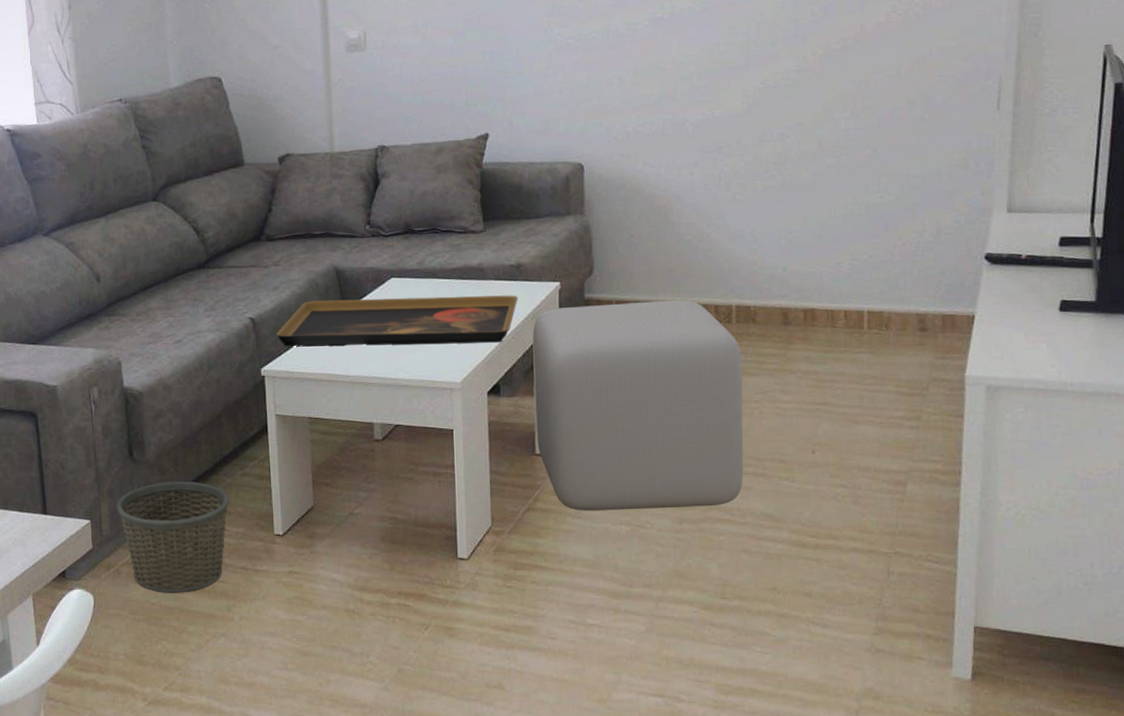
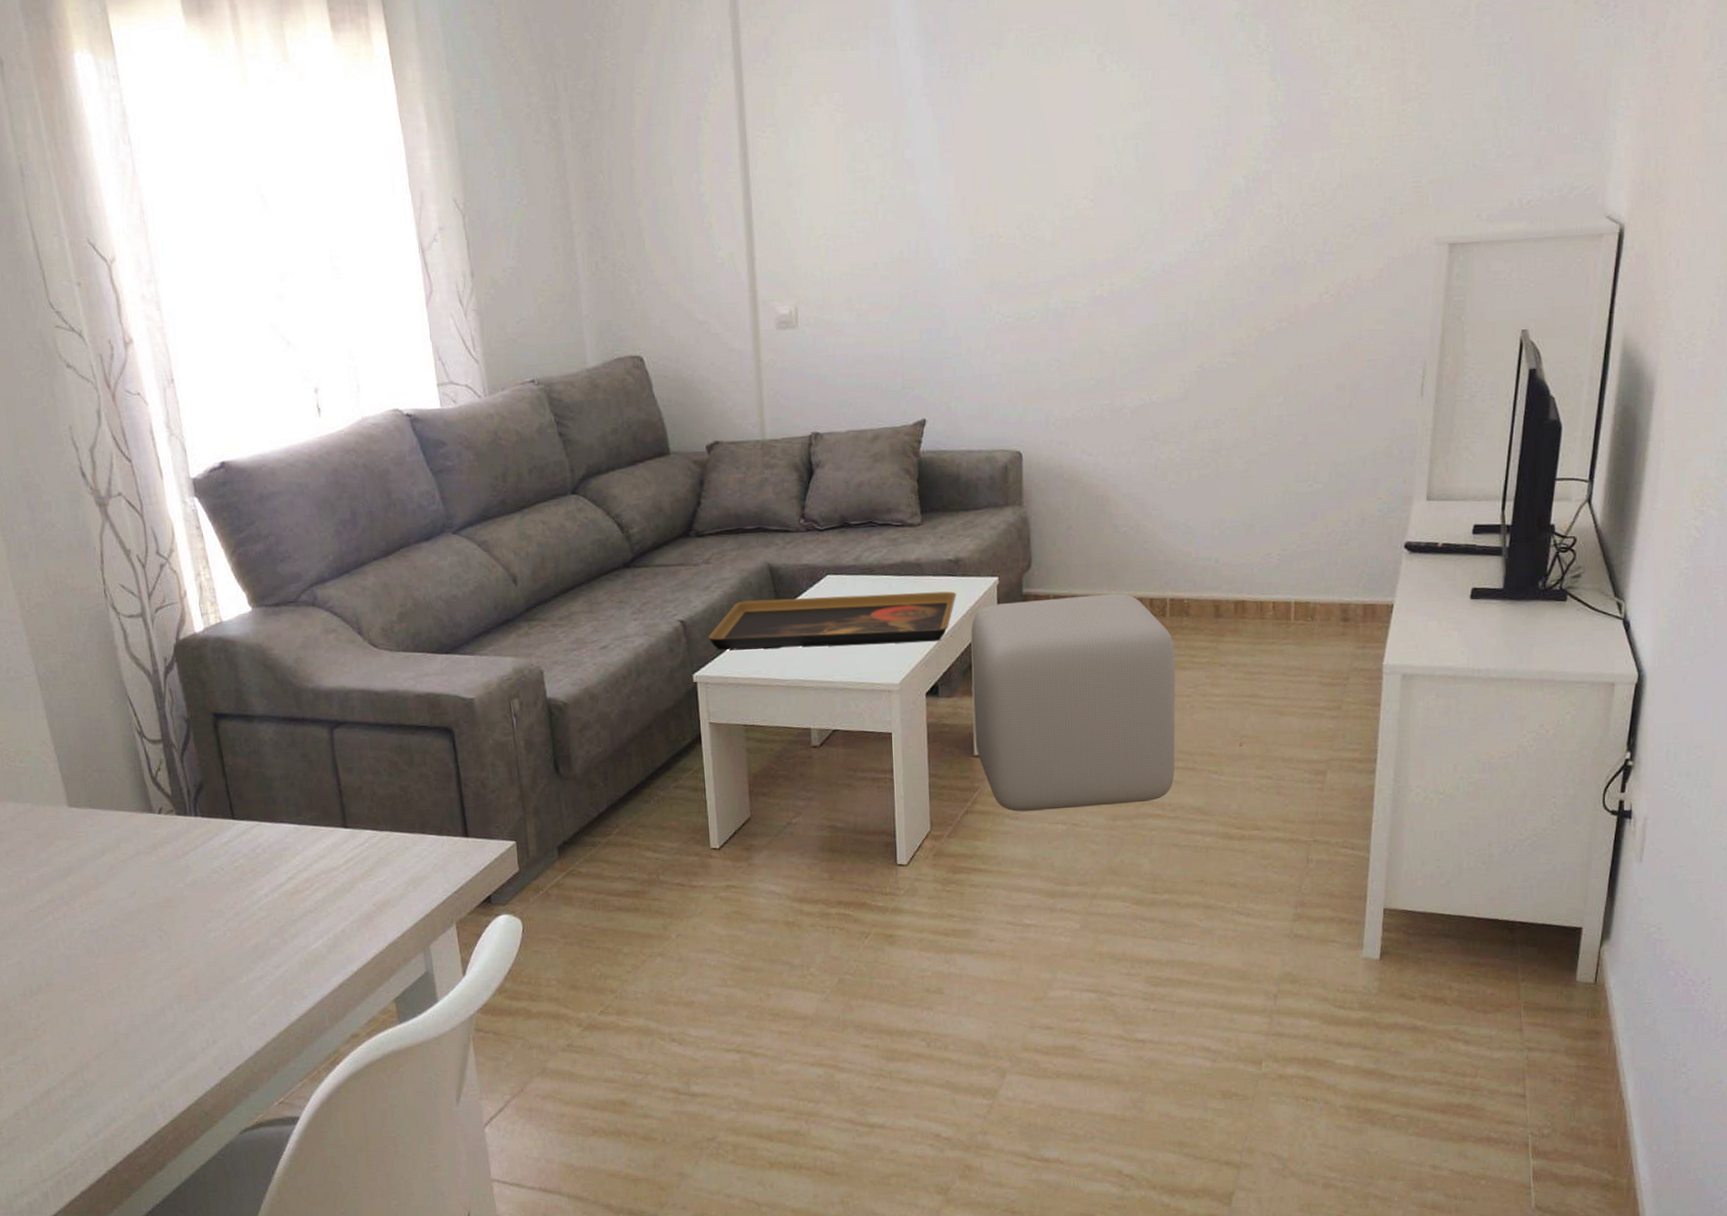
basket: present [116,481,229,593] -> none [543,796,663,914]

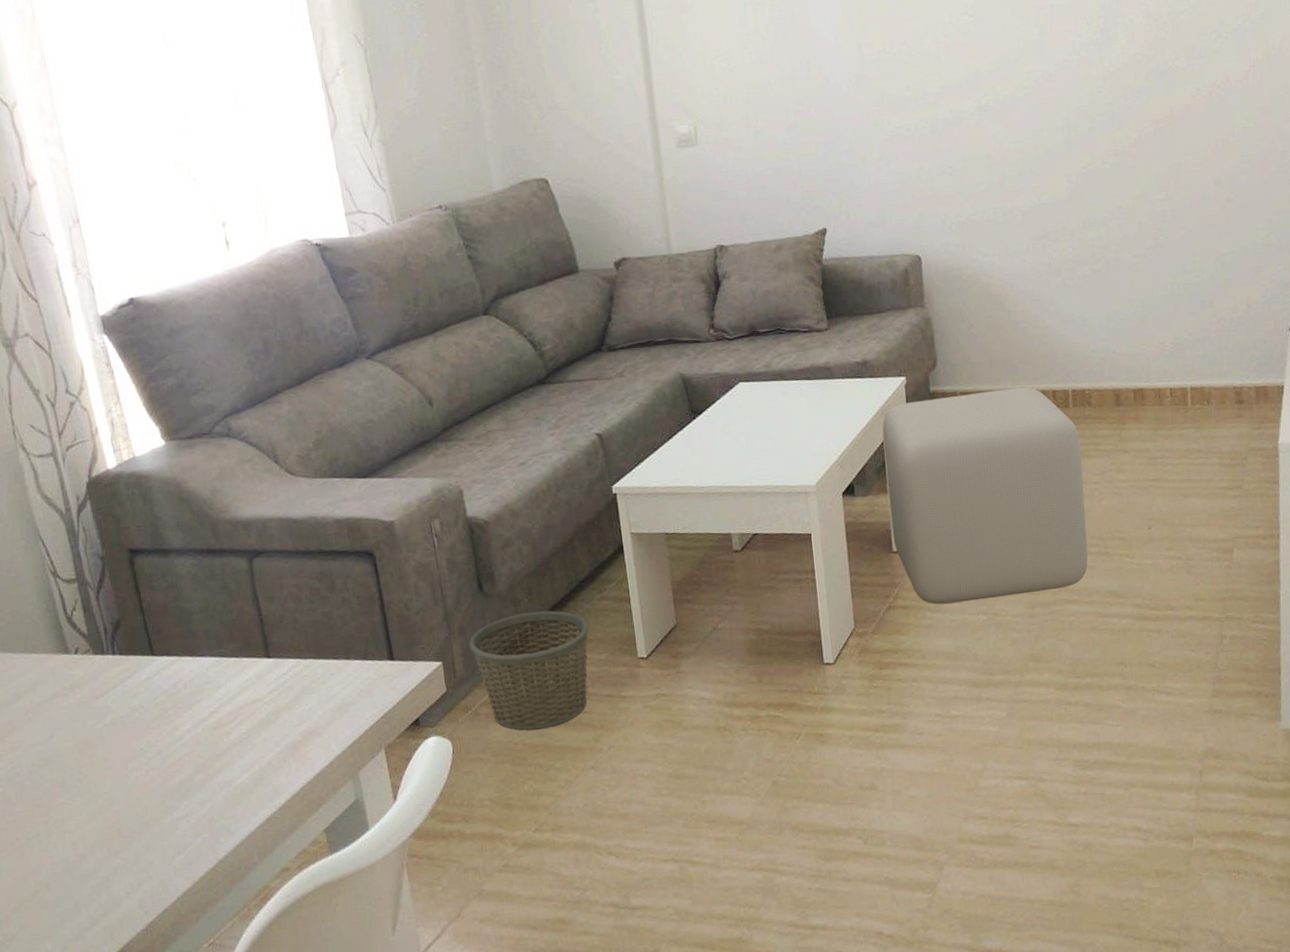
basket: none [543,796,663,914] -> present [468,610,589,730]
decorative tray: present [707,591,956,651] -> none [624,392,866,461]

